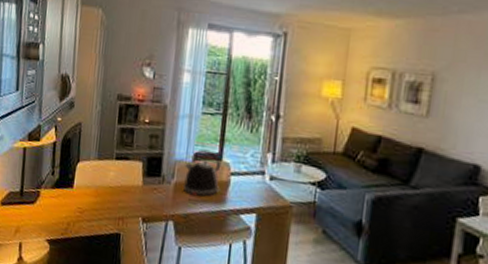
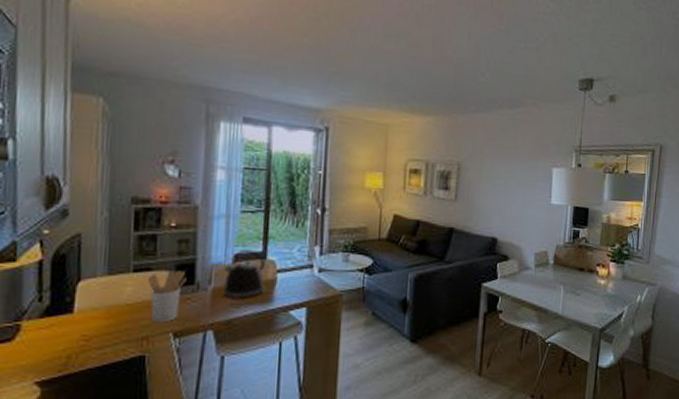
utensil holder: none [125,161,155,208] -> present [147,270,187,323]

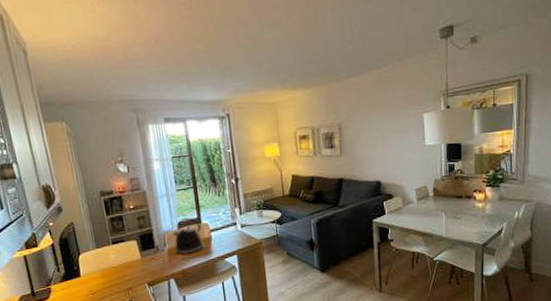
utensil holder: present [147,270,187,323] -> none [122,239,149,278]

